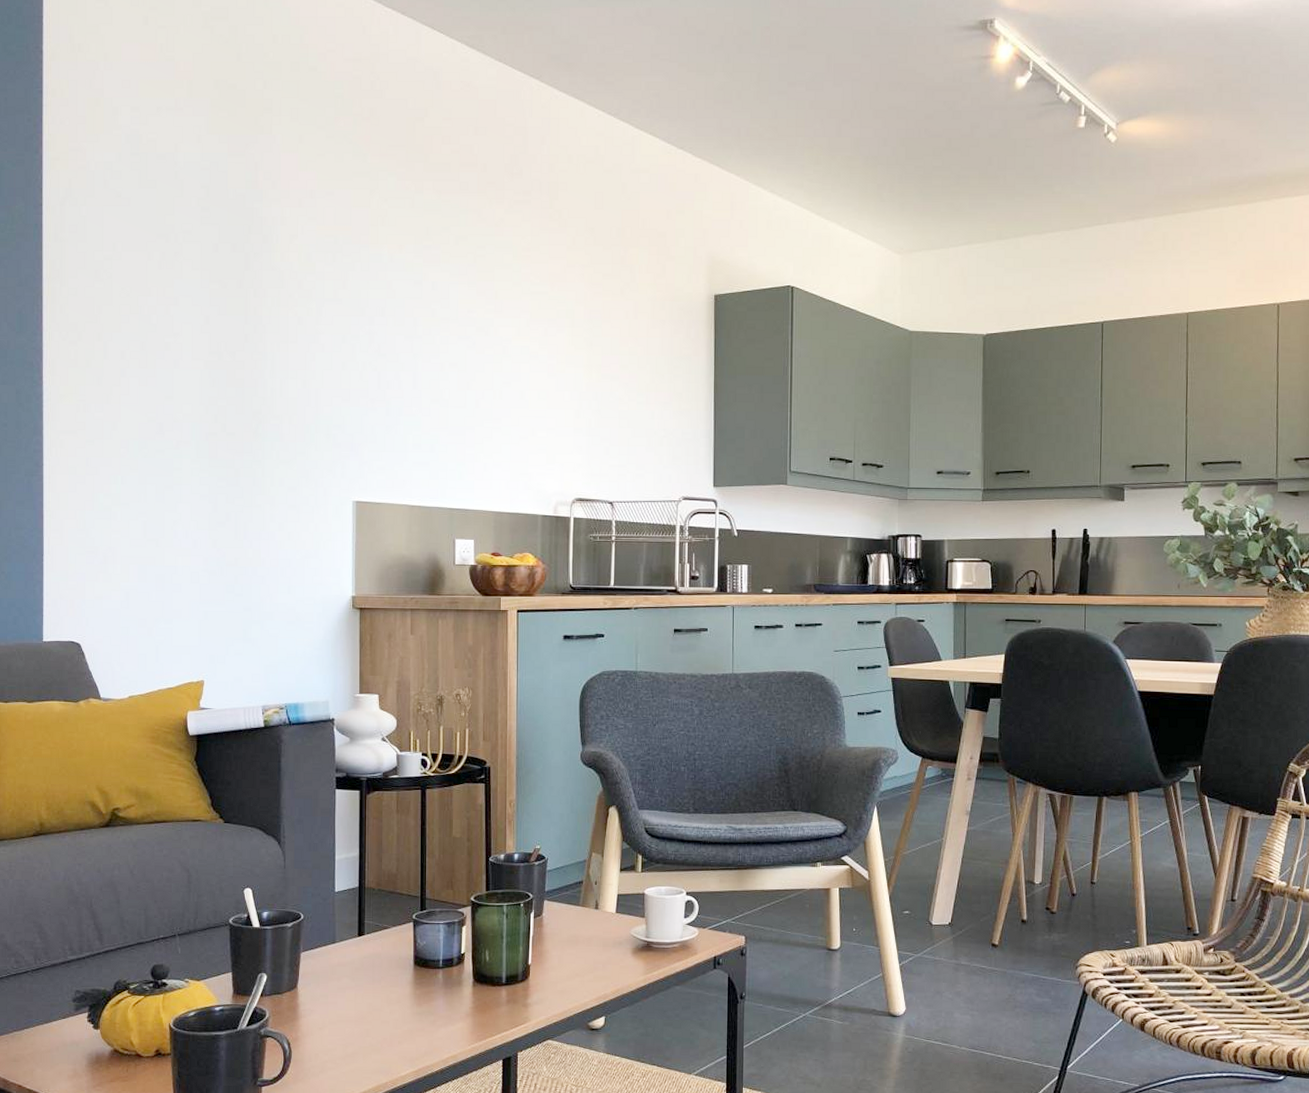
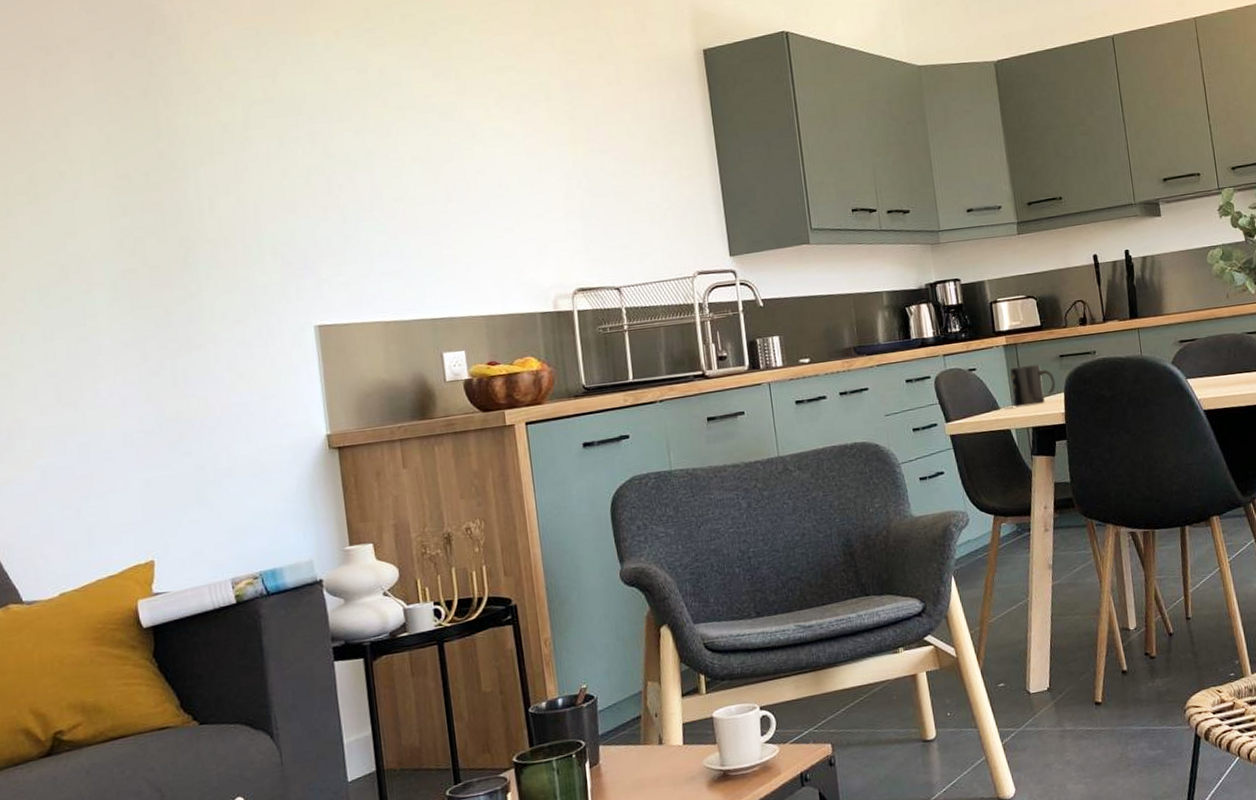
mug: none [954,624,998,662] -> present [1009,364,1056,408]

